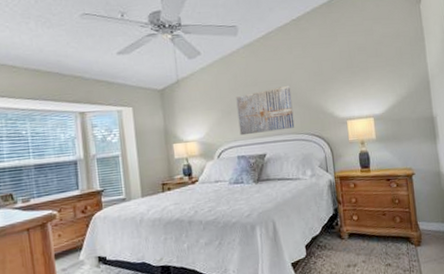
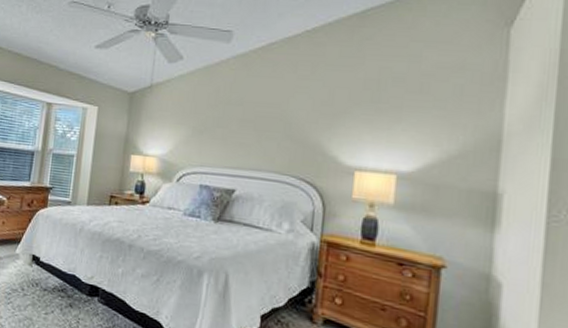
wall art: present [236,85,295,136] -> none [208,111,285,166]

